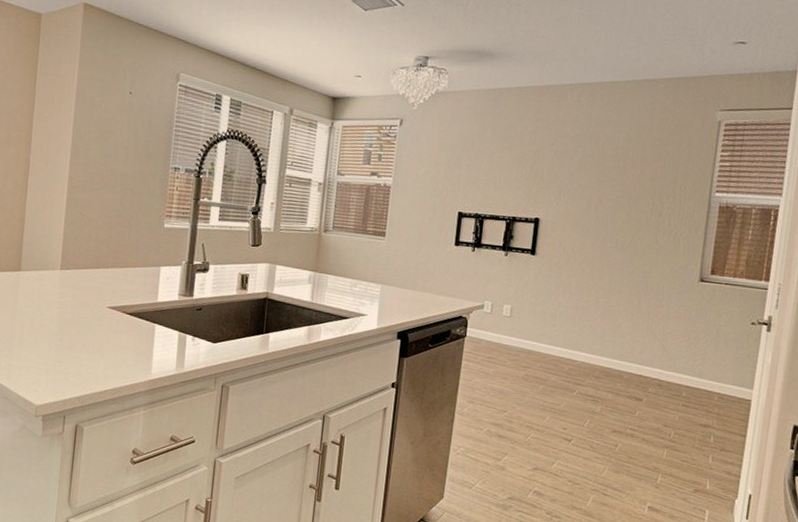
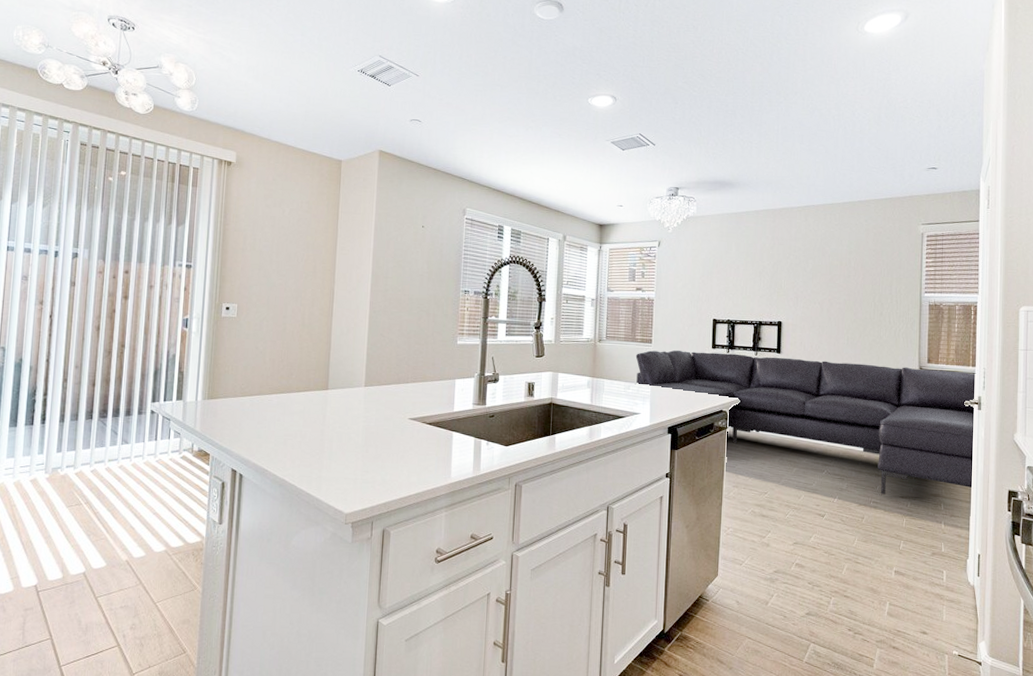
sofa: none [362,244,770,421] -> present [634,350,977,495]

